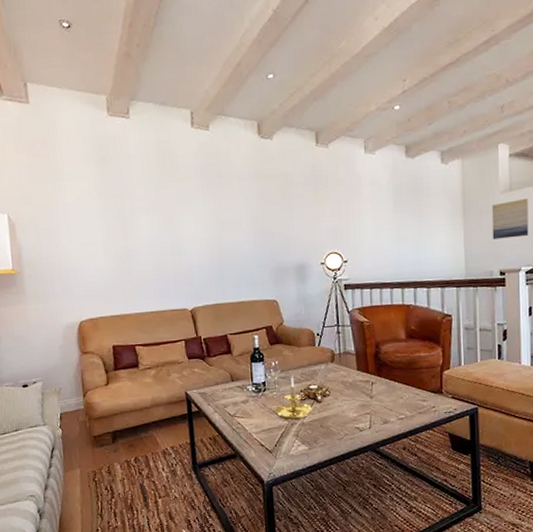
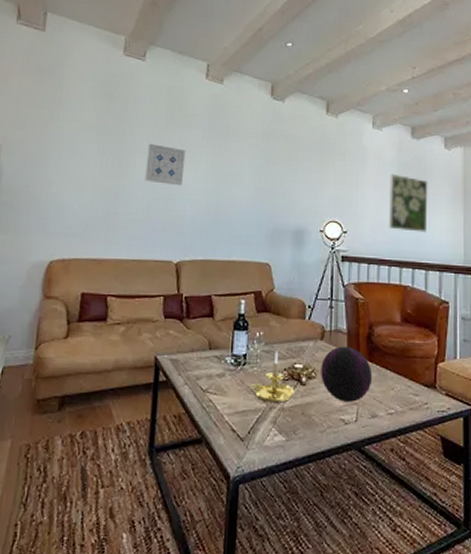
wall art: none [147,201,185,239] -> present [145,144,186,186]
decorative orb: none [334,365,382,413] -> present [321,346,373,402]
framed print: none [386,197,427,253] -> present [388,173,428,233]

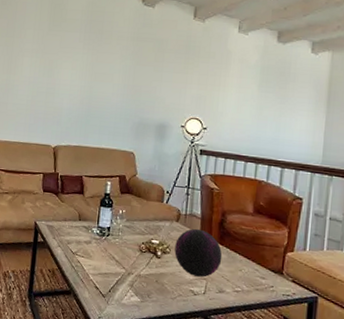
wall art: present [145,144,186,186] -> none [30,45,65,82]
candle holder: present [251,351,295,403] -> none [113,227,151,271]
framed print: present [388,173,428,233] -> none [247,76,291,133]

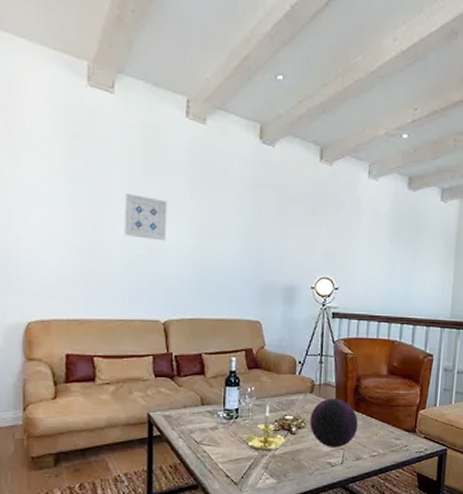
wall art: none [30,45,65,82] -> present [124,194,167,241]
candle holder: none [113,227,151,271] -> present [243,404,285,451]

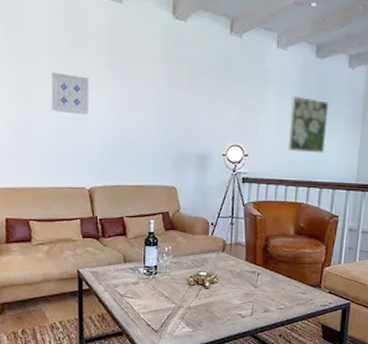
candle holder: present [243,404,285,451] -> none [162,262,200,303]
decorative orb: present [310,398,358,447] -> none [222,256,267,301]
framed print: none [379,227,422,288] -> present [287,95,329,153]

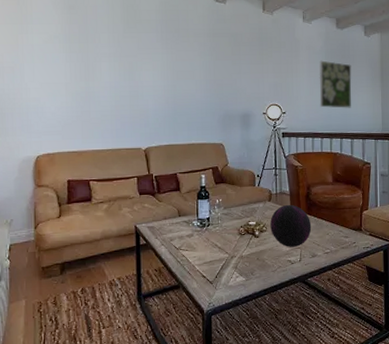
wall art: present [50,73,89,115] -> none [109,49,144,84]
decorative orb: none [222,256,267,301] -> present [270,204,312,247]

